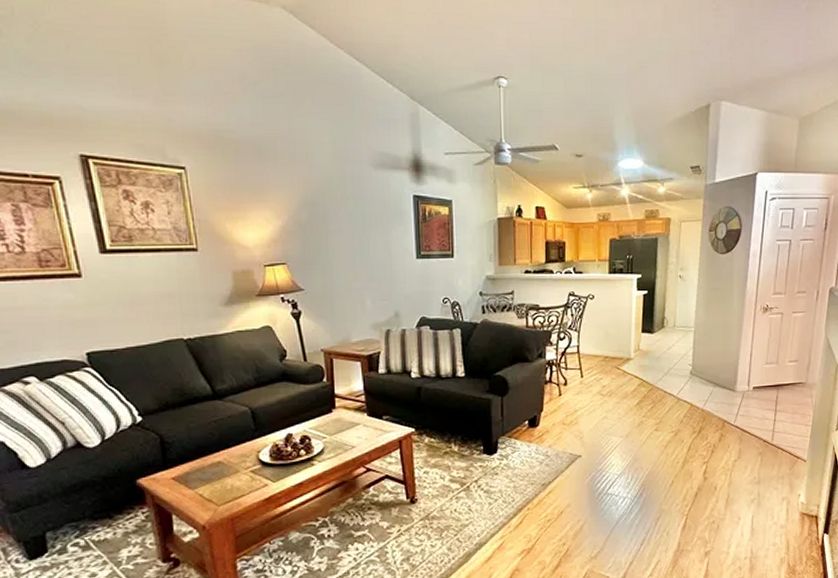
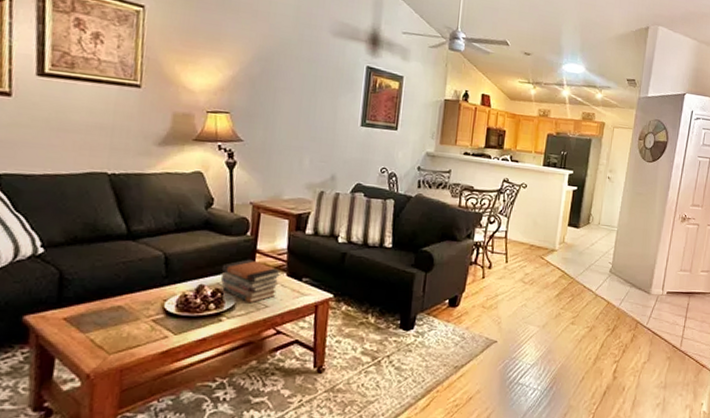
book stack: none [305,404,362,446] -> present [220,259,282,304]

